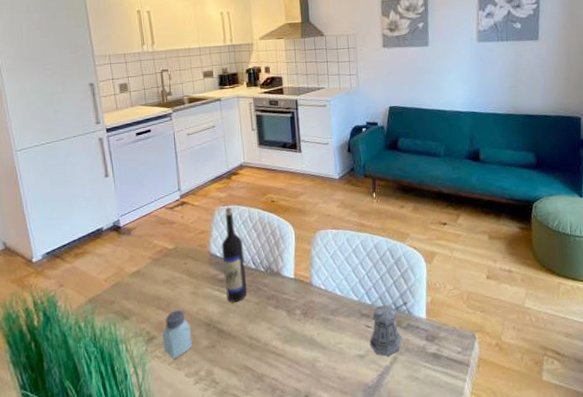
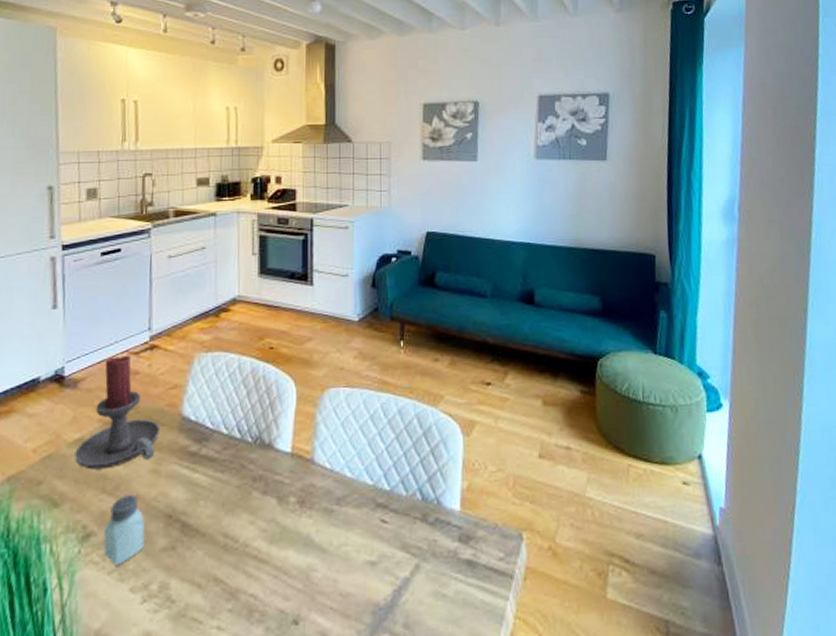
candle holder: none [135,209,196,293] -> present [74,355,161,470]
wine bottle: present [221,207,248,303] -> none [197,354,228,486]
pepper shaker: present [369,301,408,356] -> none [384,487,438,564]

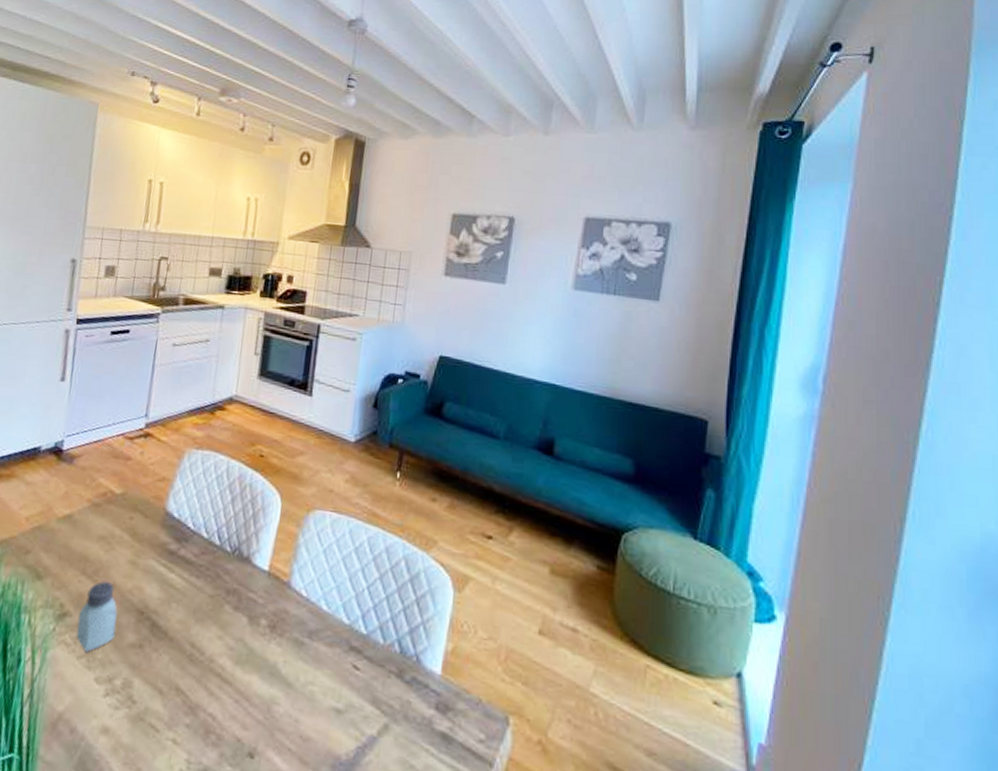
candle holder: present [74,355,161,470] -> none [61,438,144,551]

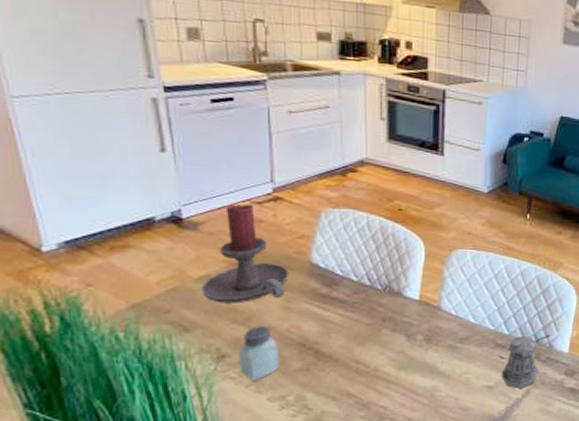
candle holder: none [61,438,144,551] -> present [201,204,290,303]
pepper shaker: none [353,638,419,721] -> present [501,334,551,389]

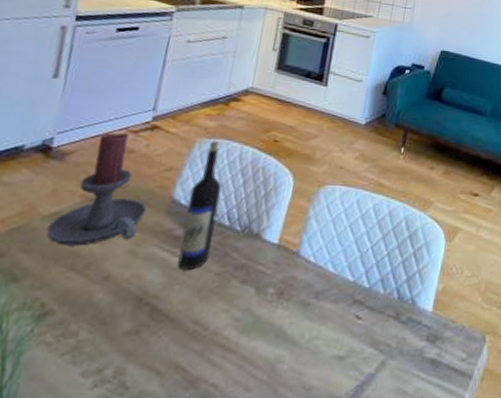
saltshaker: present [239,326,280,381] -> none [60,275,111,348]
wine bottle: none [327,210,358,322] -> present [177,141,222,271]
pepper shaker: present [501,334,551,389] -> none [354,287,415,360]

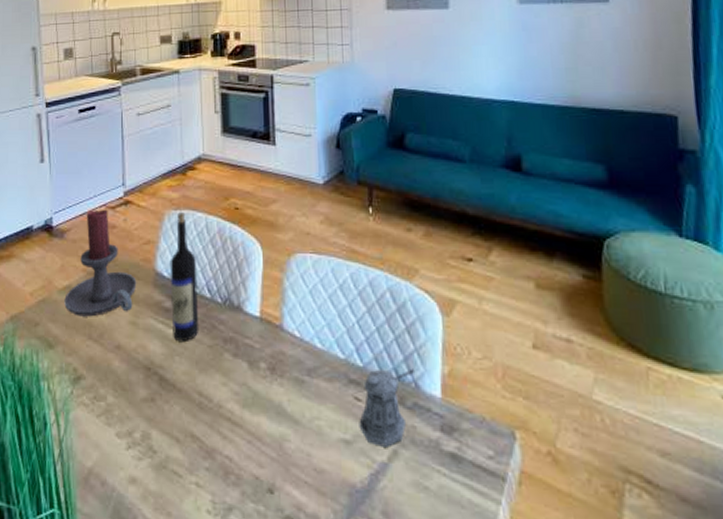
pepper shaker: none [354,287,415,360] -> present [359,368,416,447]

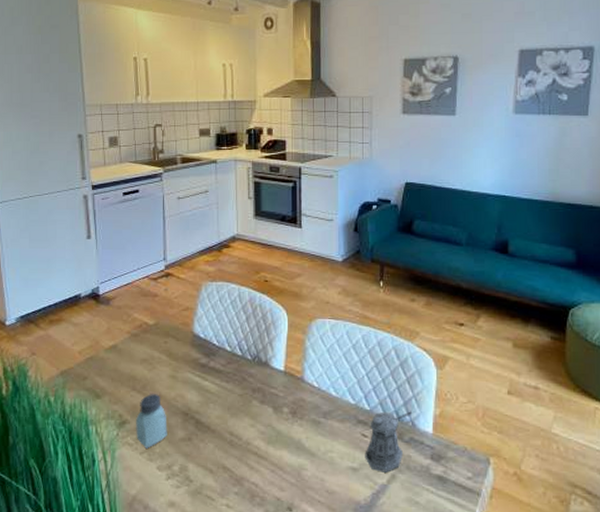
candle holder: present [64,209,137,317] -> none [110,280,176,372]
saltshaker: none [92,344,127,410] -> present [136,394,167,449]
wine bottle: present [170,212,199,343] -> none [206,284,232,392]

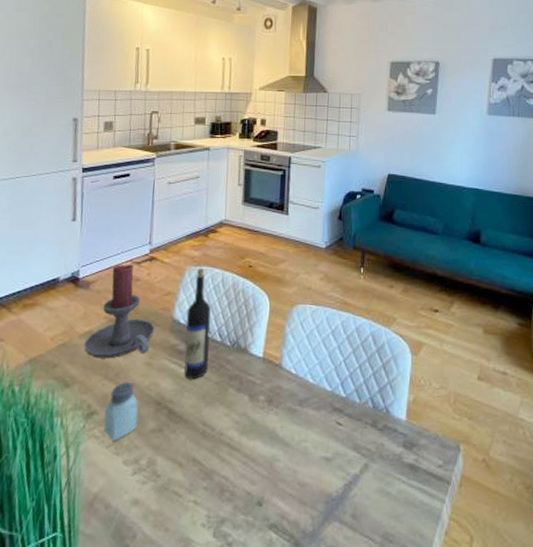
candle holder: none [110,280,176,372] -> present [84,264,155,359]
wine bottle: none [206,284,232,392] -> present [184,268,211,380]
pepper shaker: present [365,411,413,473] -> none [338,398,387,462]

